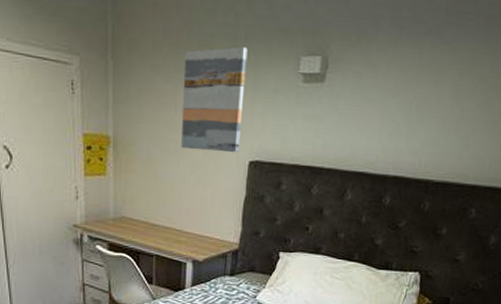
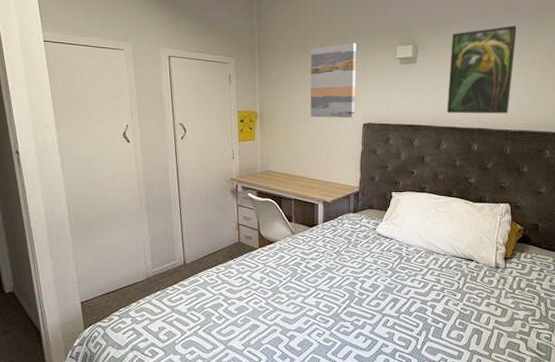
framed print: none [356,38,460,159] -> present [446,25,518,114]

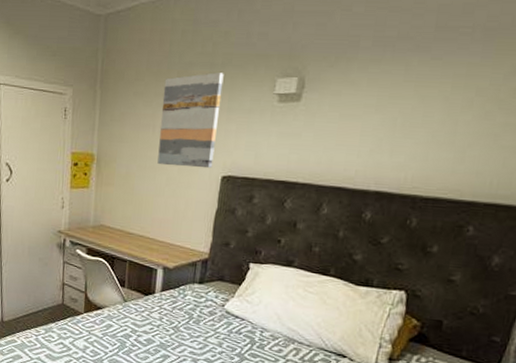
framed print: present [446,25,518,114] -> none [334,52,453,174]

